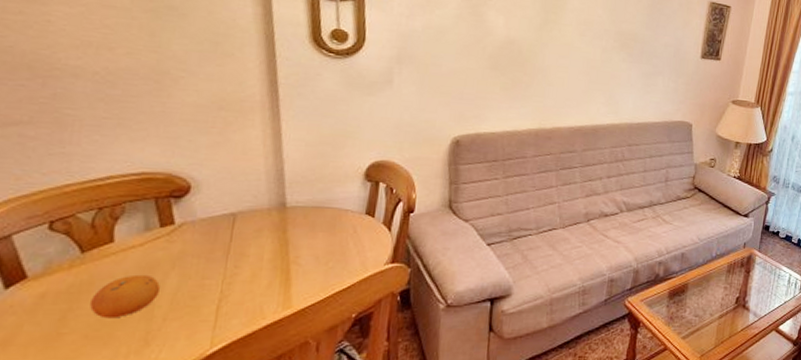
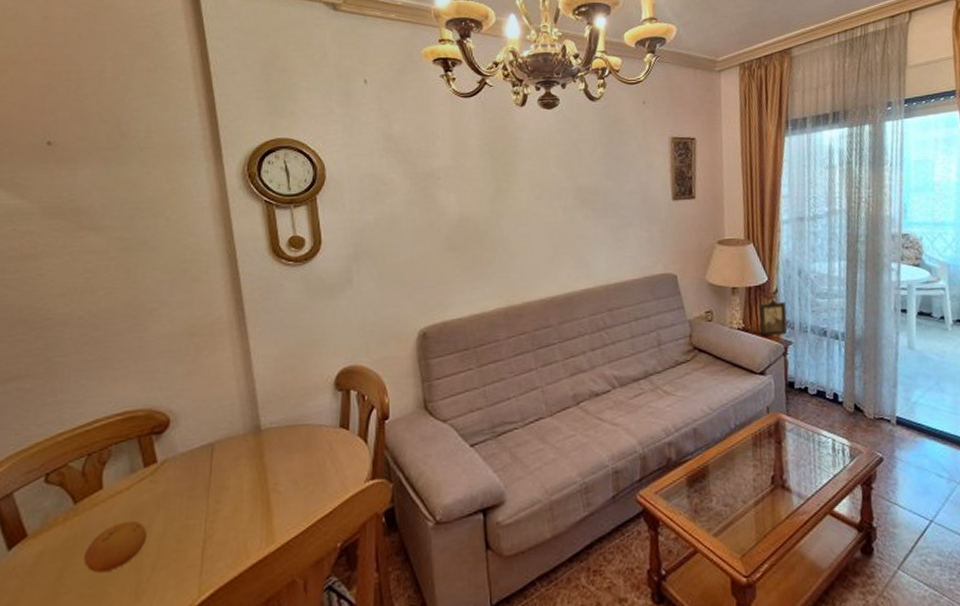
photo frame: none [750,157,777,188] -> present [758,299,788,337]

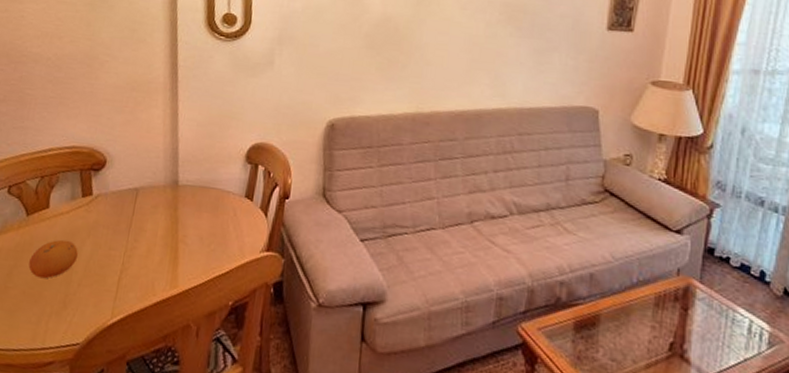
photo frame: present [758,299,788,337] -> none [682,154,721,196]

